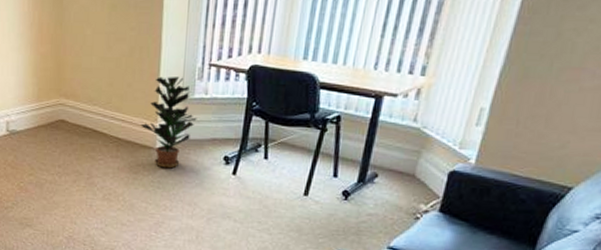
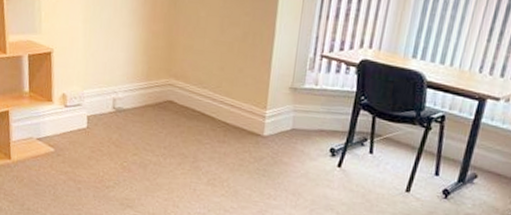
potted plant: present [141,76,197,168] -> none [250,64,306,157]

